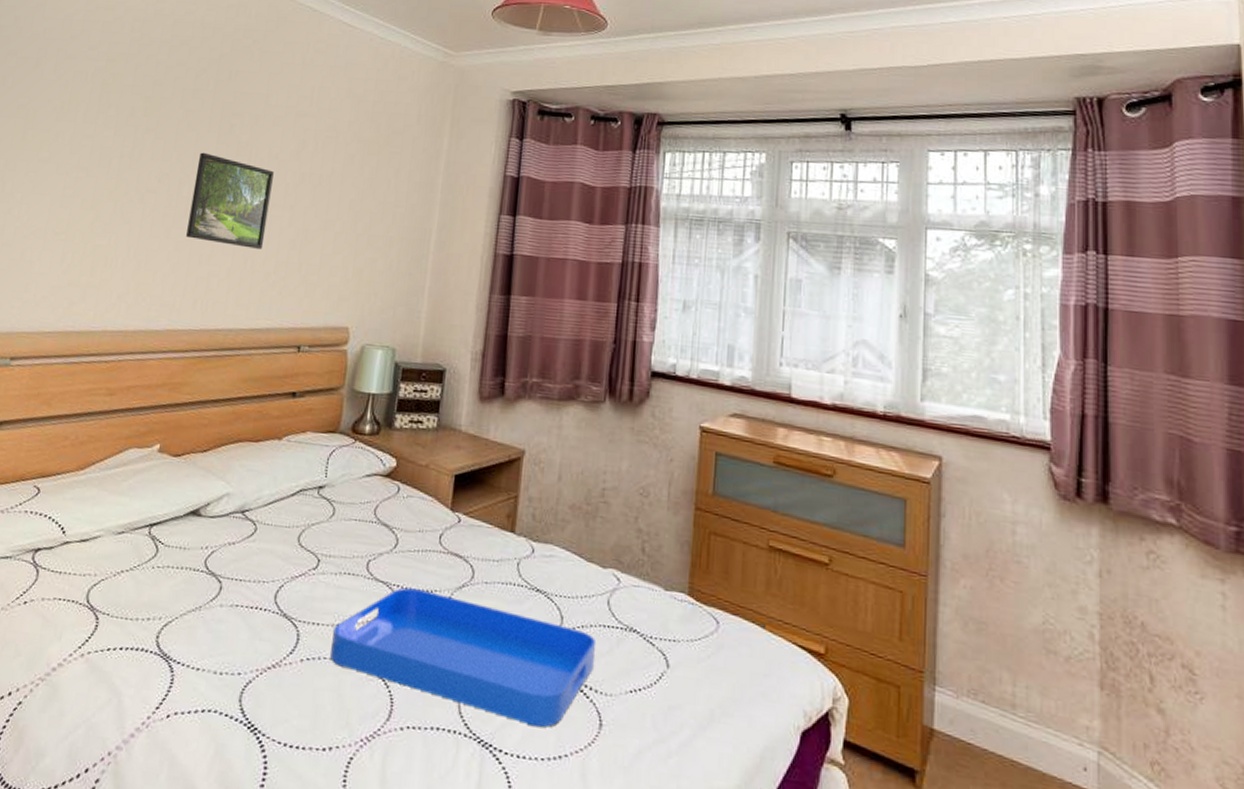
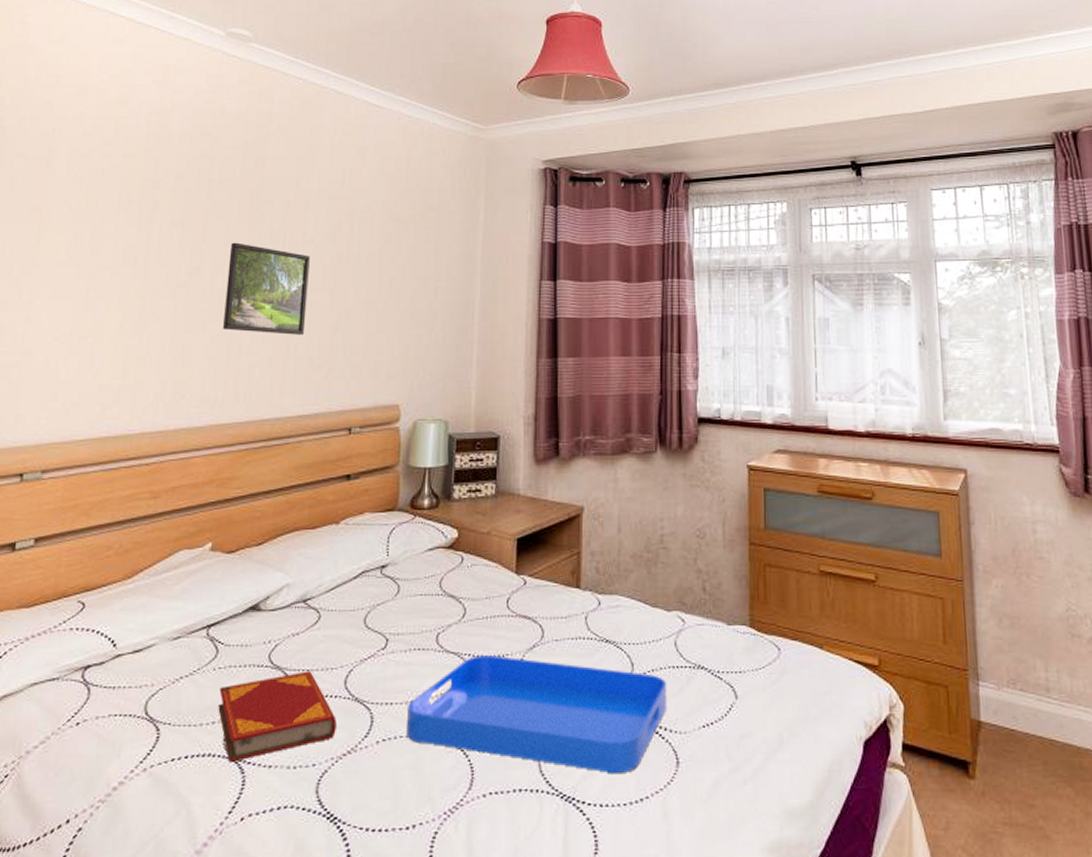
hardback book: none [154,580,264,660] -> present [218,671,337,762]

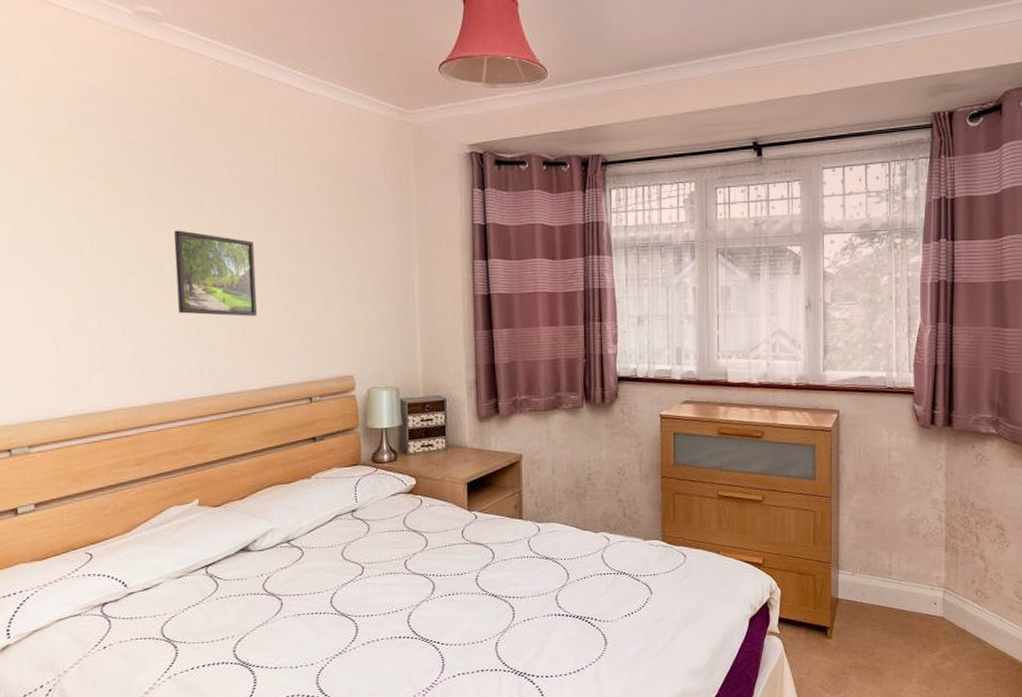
hardback book: present [218,671,337,762] -> none [224,595,328,667]
serving tray: present [407,655,668,774] -> none [386,574,597,655]

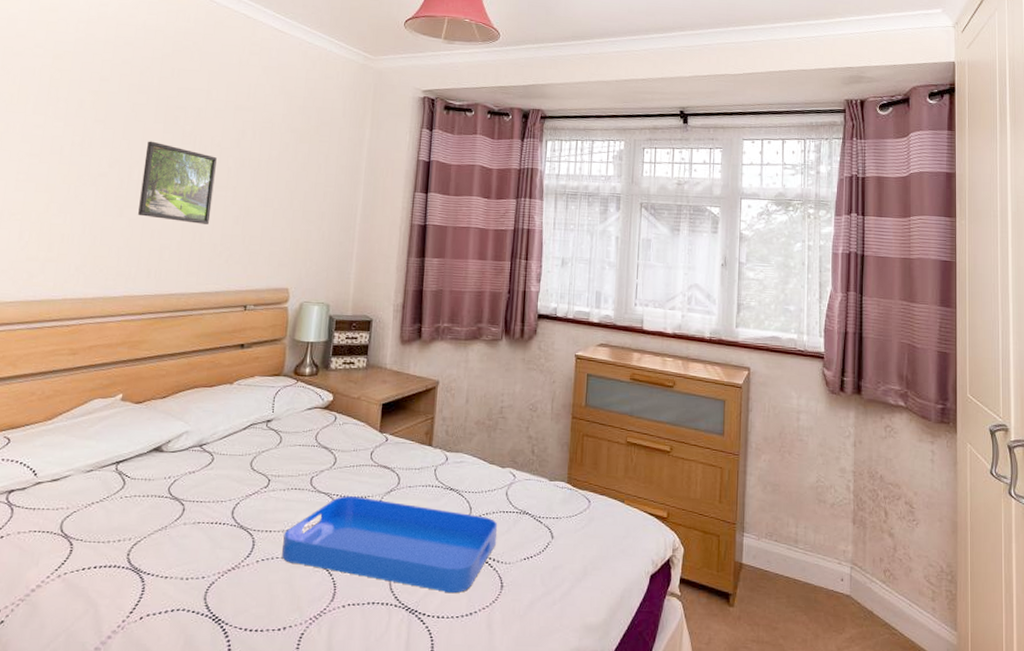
serving tray: none [386,574,597,655] -> present [282,496,498,594]

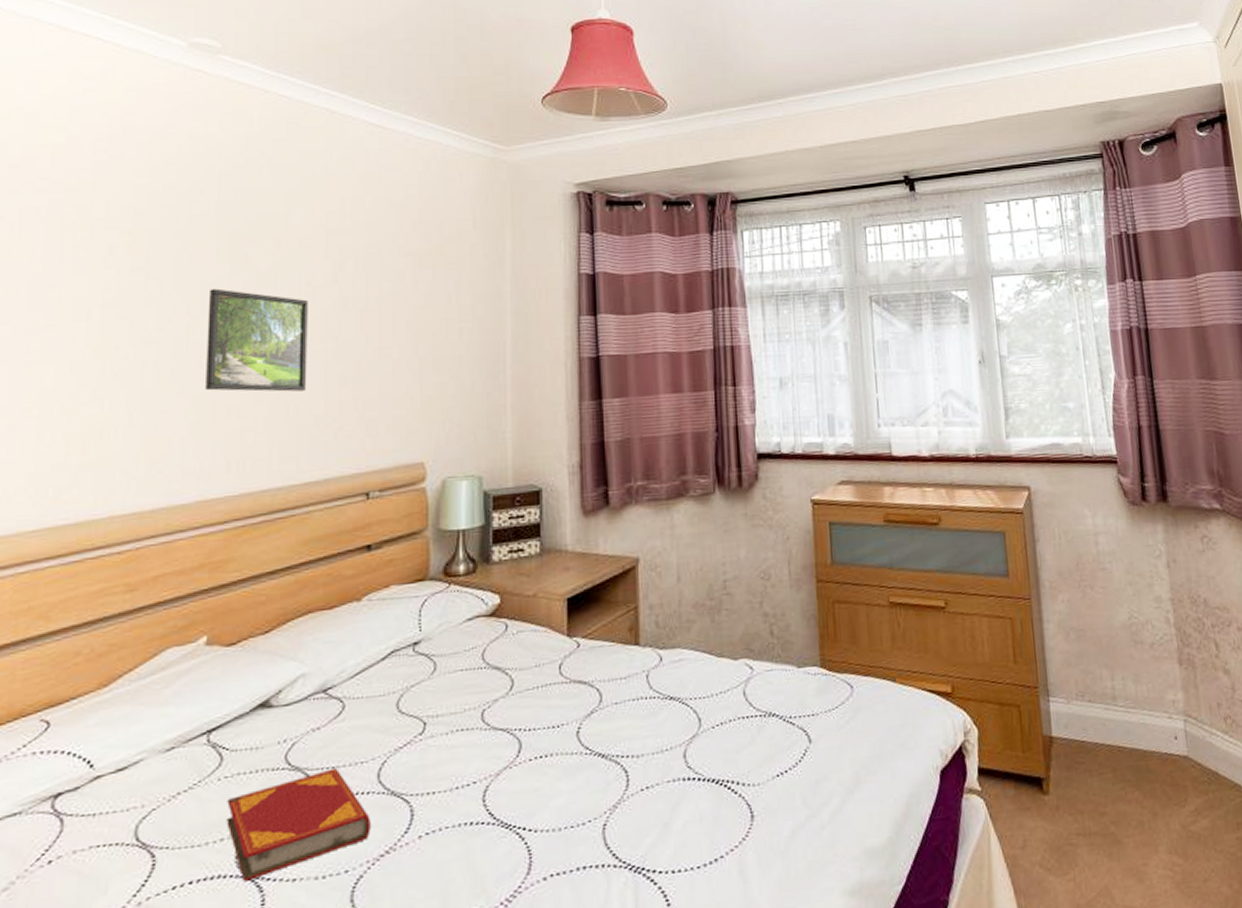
hardback book: none [123,502,224,573] -> present [227,768,371,882]
serving tray: present [282,496,498,594] -> none [453,726,739,838]

